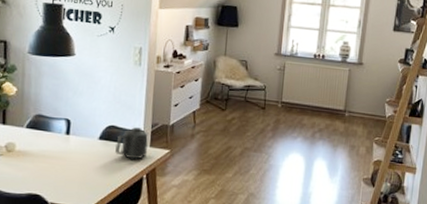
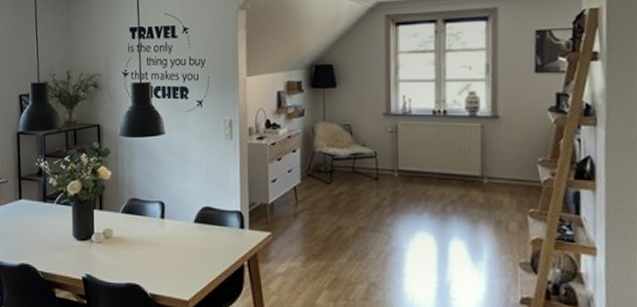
mug: present [115,127,150,160] -> none [212,208,247,244]

